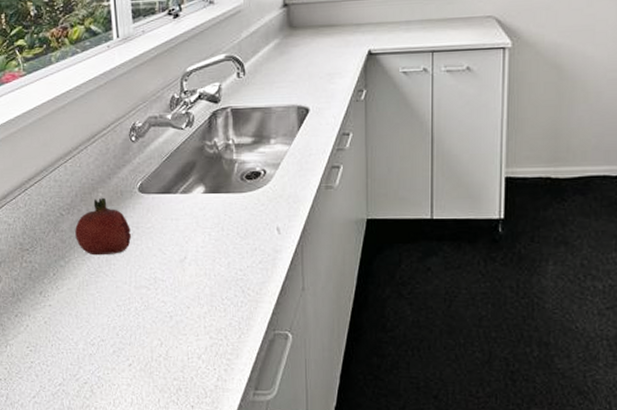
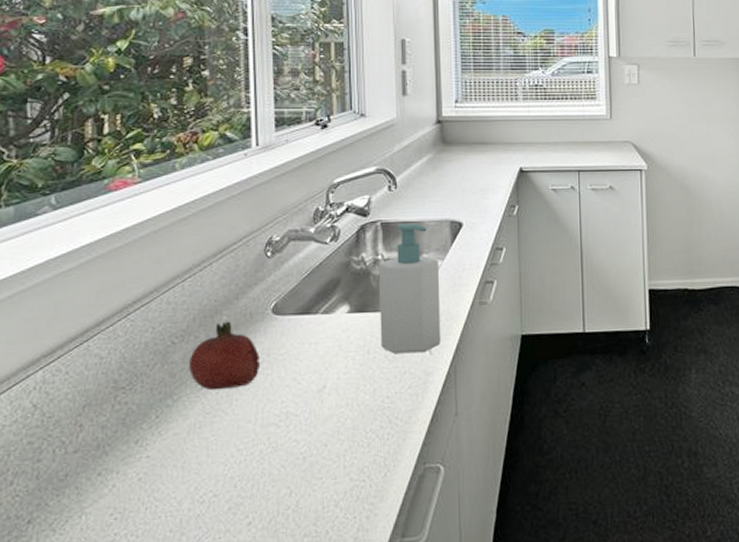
soap bottle: none [229,109,288,232] -> present [378,223,441,354]

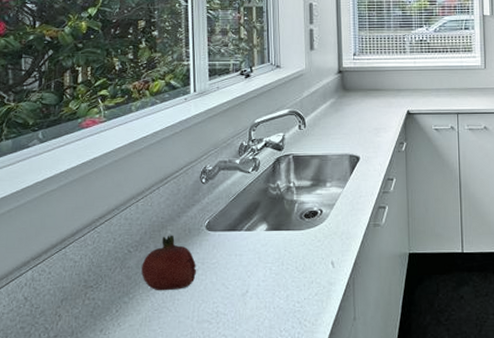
soap bottle: present [378,223,441,354] -> none [290,156,342,266]

